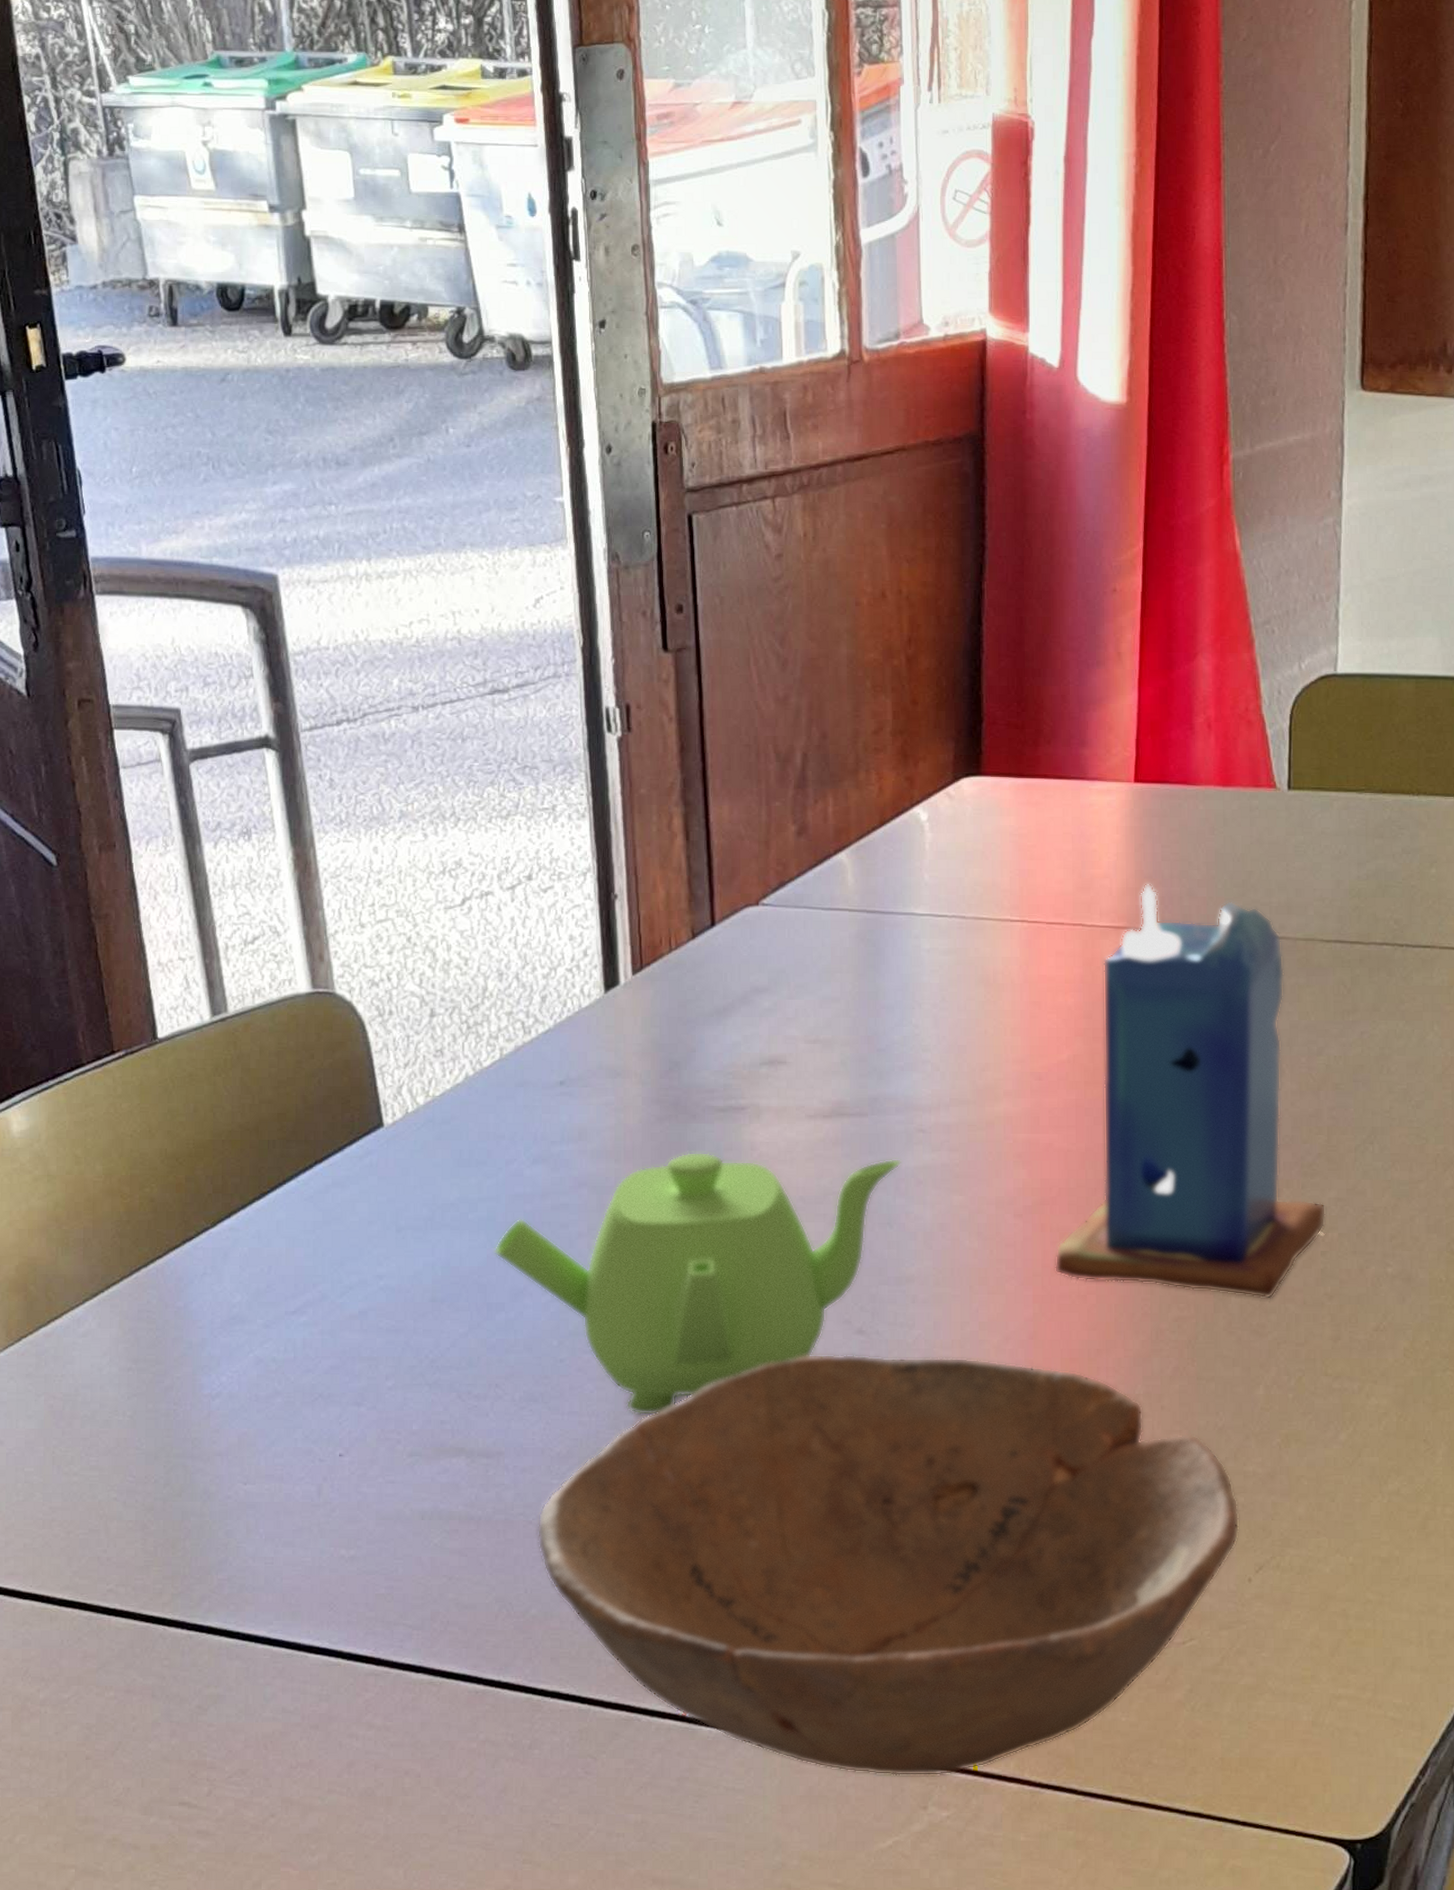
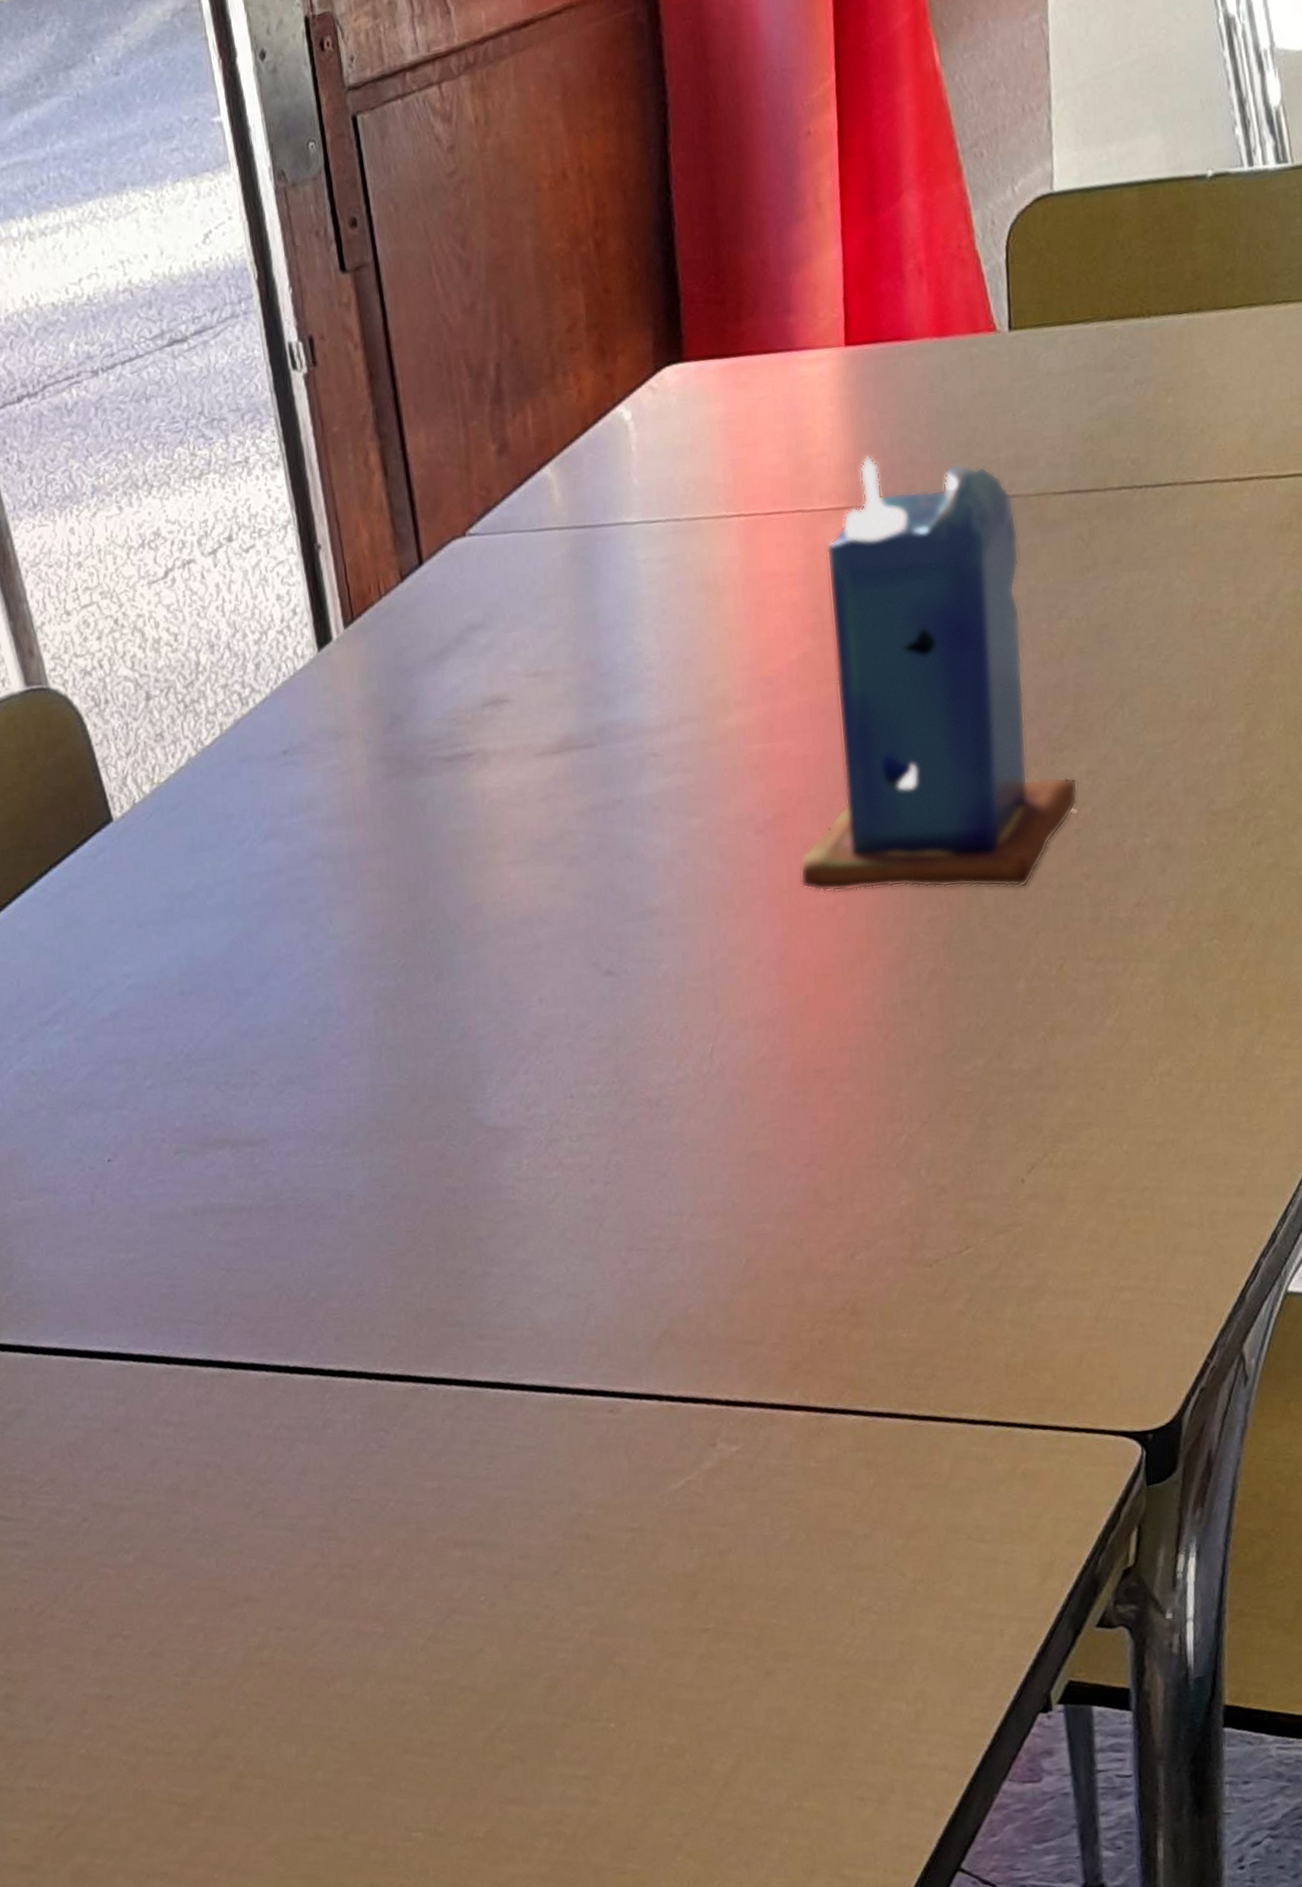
teapot: present [494,1151,902,1416] -> none [235,786,637,1086]
bowl: present [537,1353,1240,1777] -> none [307,986,1009,1418]

